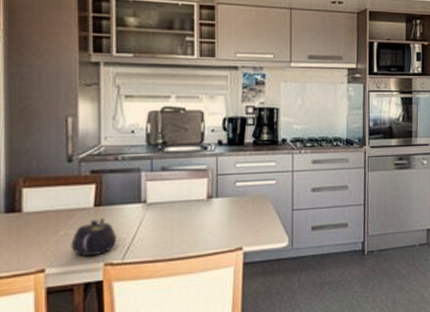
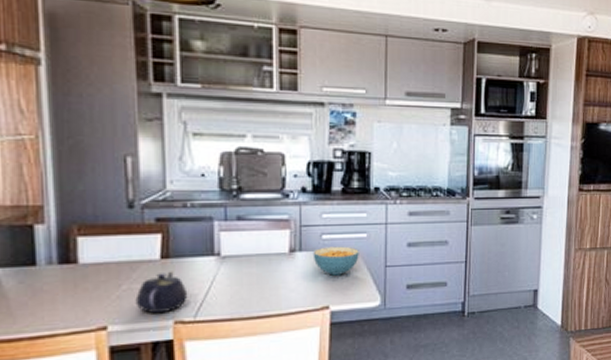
cereal bowl: none [228,192,269,219] -> present [313,246,359,276]

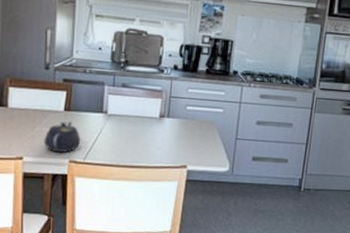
cereal bowl: present [313,246,359,276] -> none [177,116,216,141]

